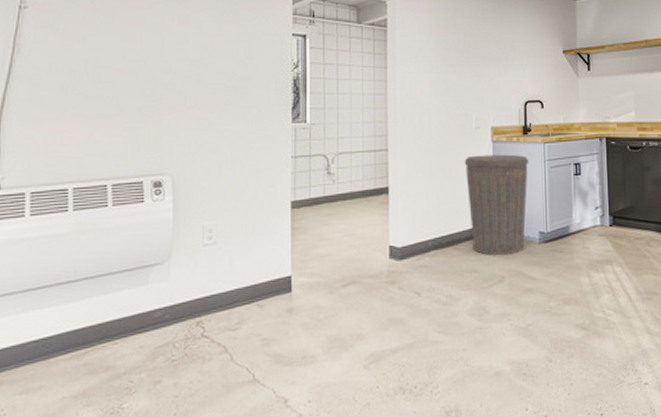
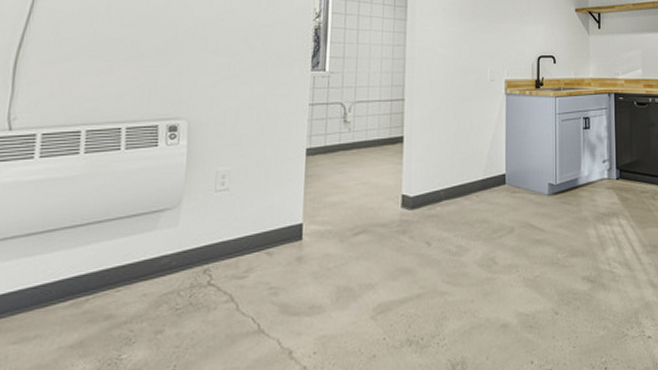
trash can: present [464,154,529,256] -> none [478,107,541,207]

